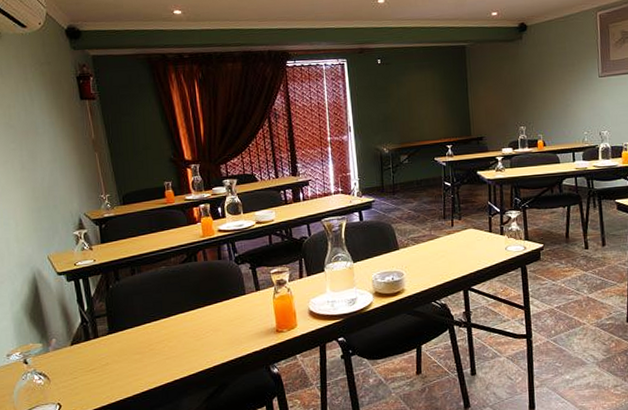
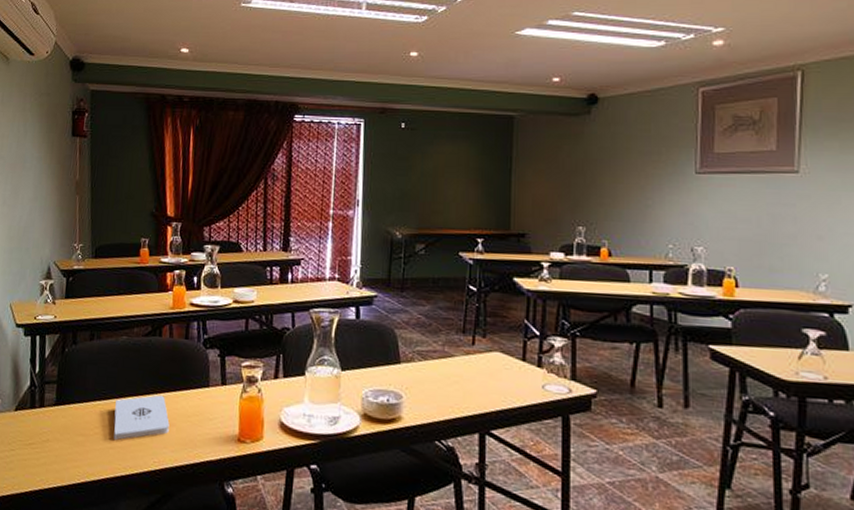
notepad: none [165,308,216,352] -> present [113,395,170,441]

